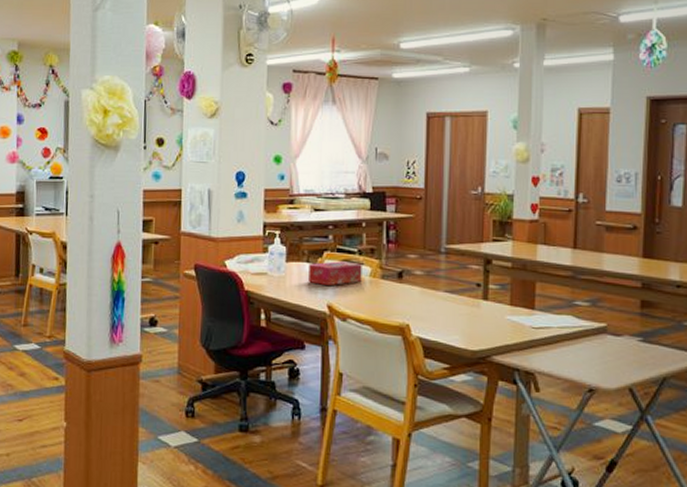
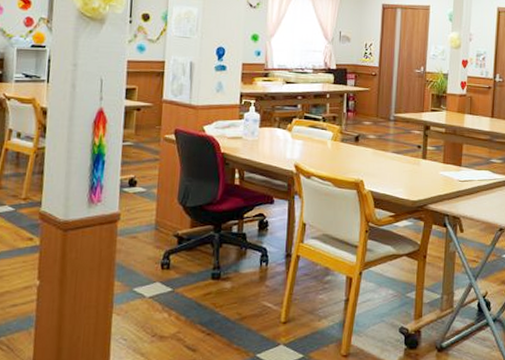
tissue box: present [307,261,362,286] -> none [278,127,325,149]

